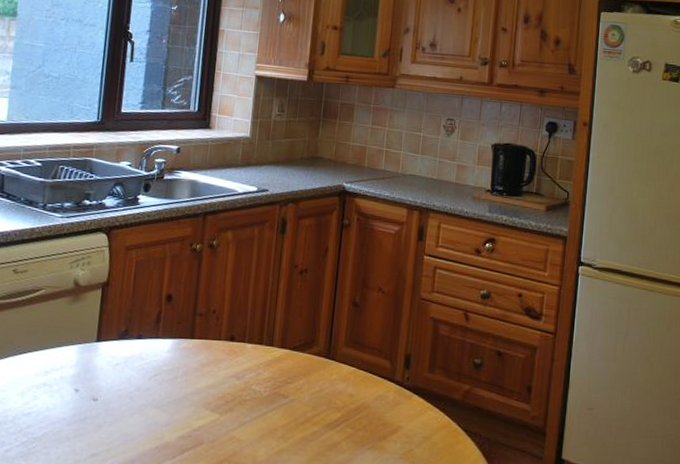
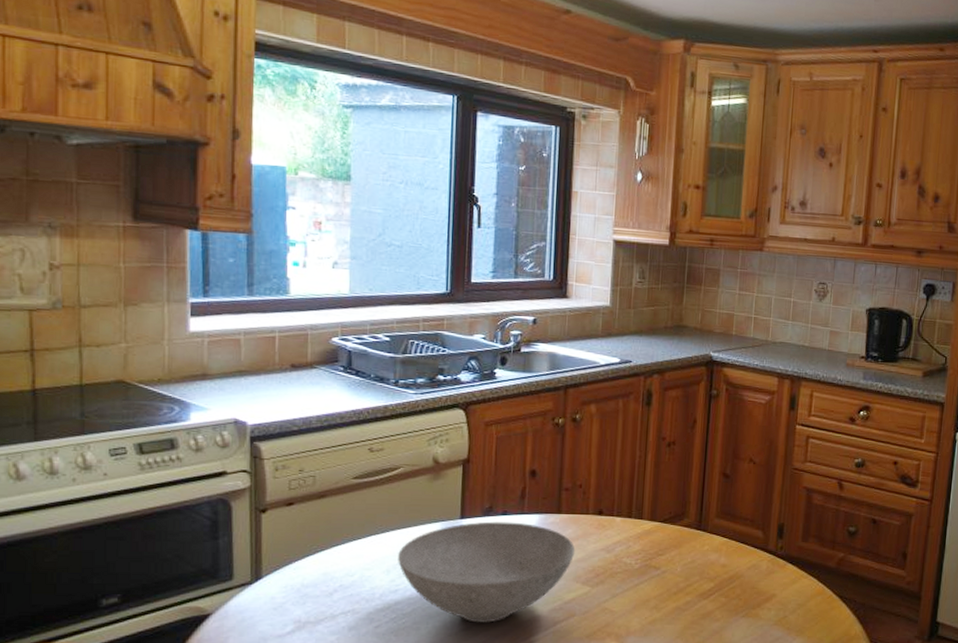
bowl: none [33,345,207,449] -> present [398,521,576,623]

